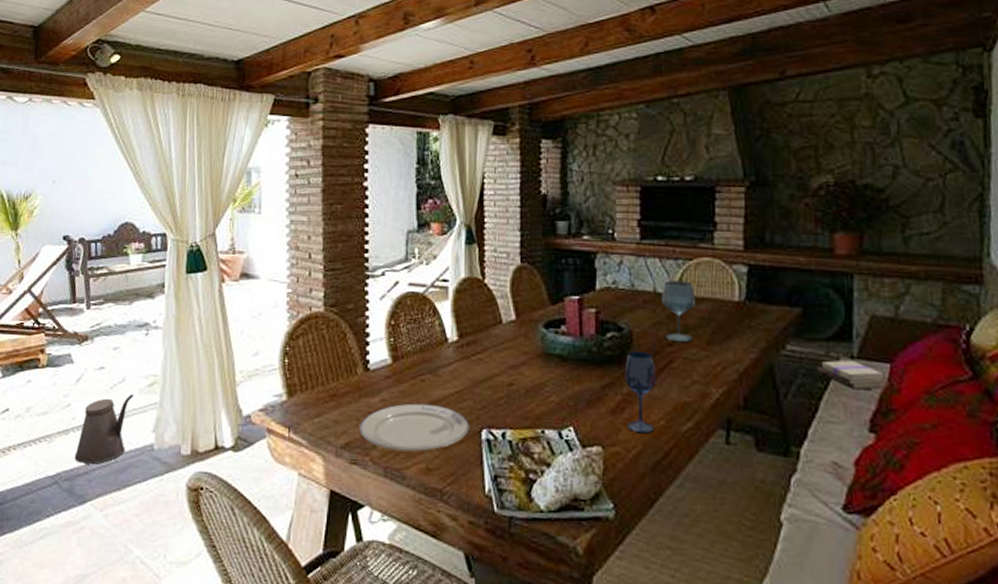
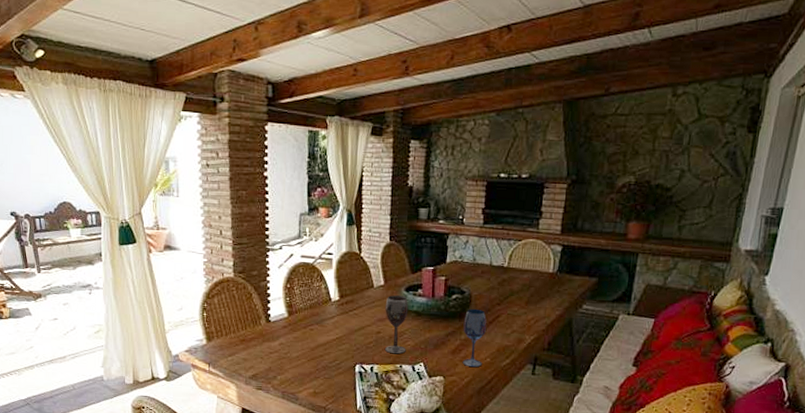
watering can: present [74,394,134,464] -> none [40,339,84,391]
plate: present [359,403,469,452] -> none [263,346,347,381]
wine glass: none [518,334,549,415] -> present [385,295,409,354]
wine glass: present [660,280,696,343] -> none [494,256,521,303]
books: present [817,360,884,390] -> none [603,316,649,337]

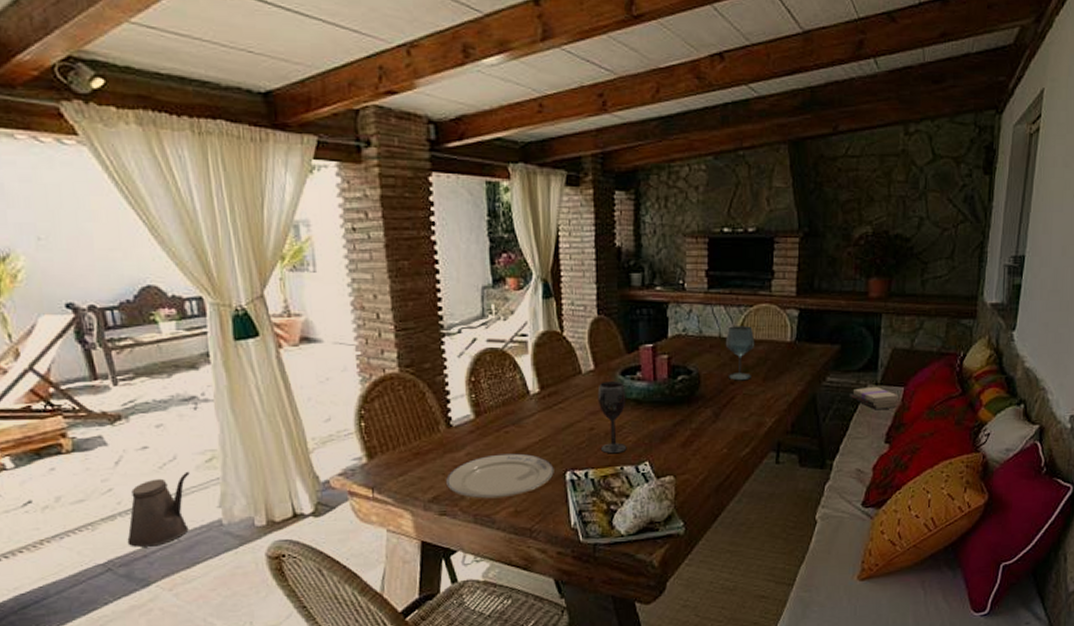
watering can: none [40,339,84,391] -> present [127,471,190,547]
plate: none [263,346,347,381] -> present [446,453,554,499]
wineglass: present [462,308,487,368] -> none [693,390,721,462]
wine glass: none [494,256,521,303] -> present [725,326,755,381]
books: none [603,316,649,337] -> present [850,387,898,410]

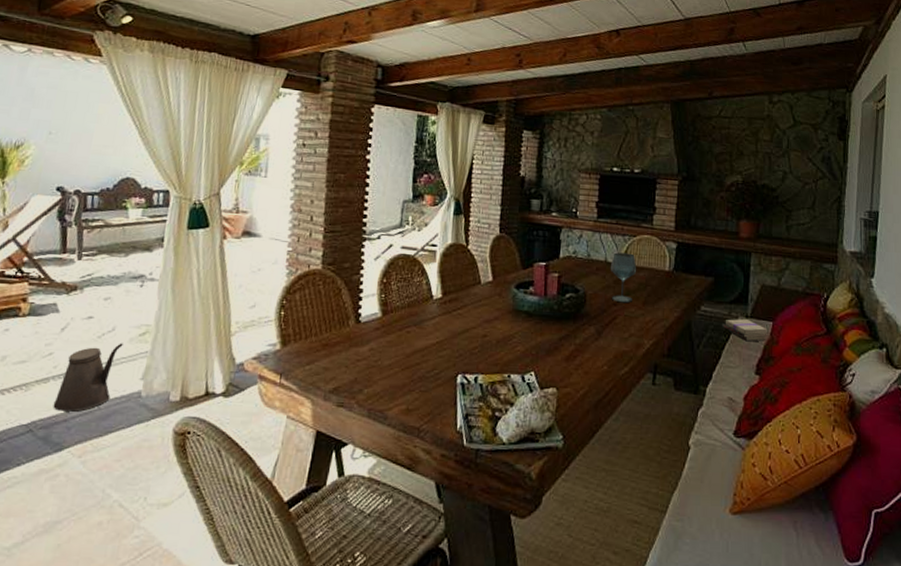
plate: present [446,453,554,499] -> none [348,352,447,395]
wine glass: present [597,381,627,454] -> none [492,293,519,362]

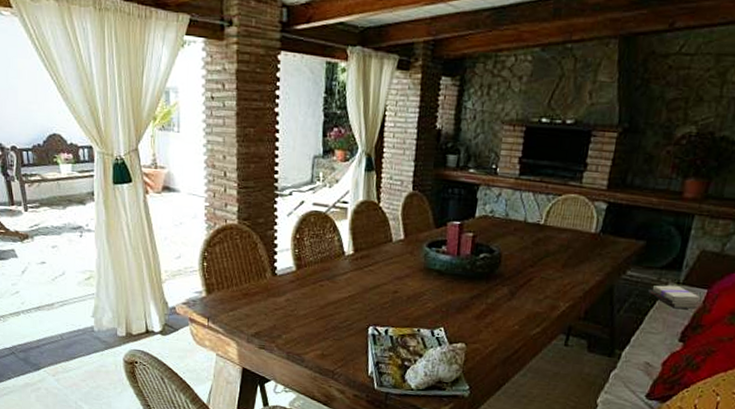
watering can: present [53,343,123,412] -> none [26,285,73,340]
wine glass: present [610,252,637,303] -> none [528,212,560,265]

